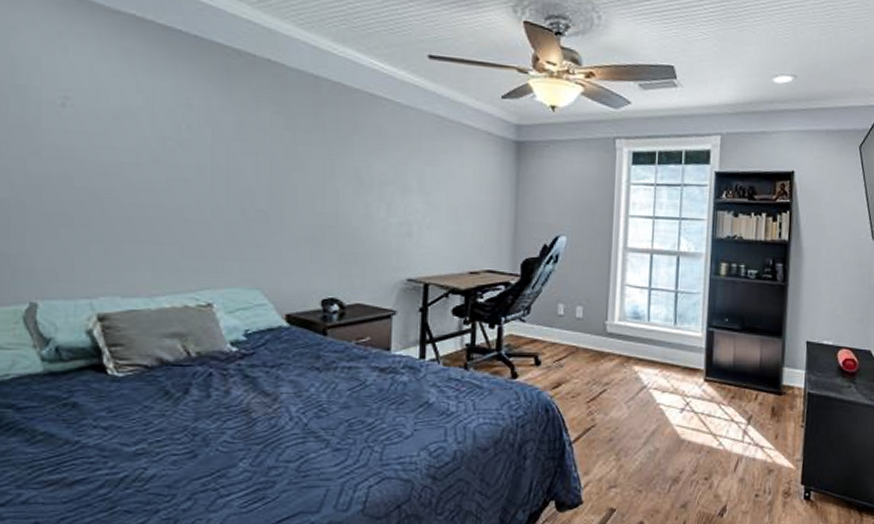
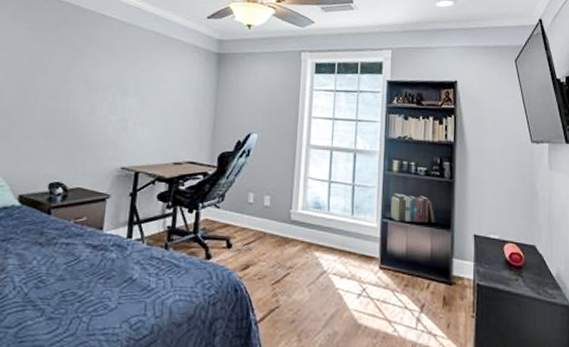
books: none [717,299,766,331] -> present [390,193,435,224]

